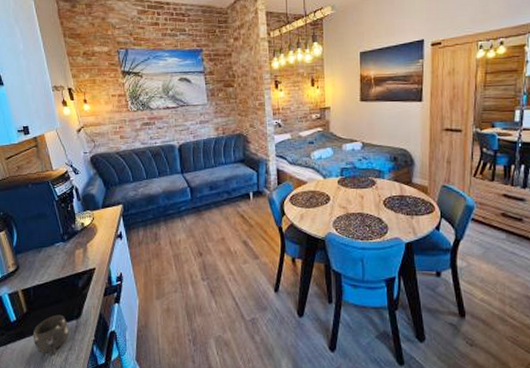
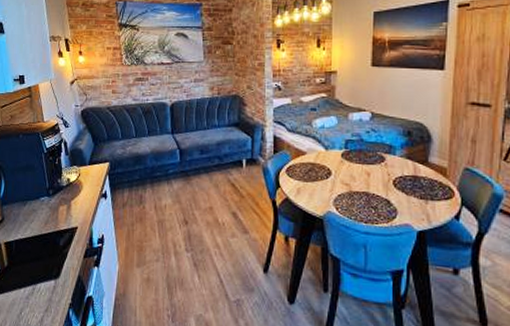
mug: present [33,314,68,356] -> none [12,272,46,316]

